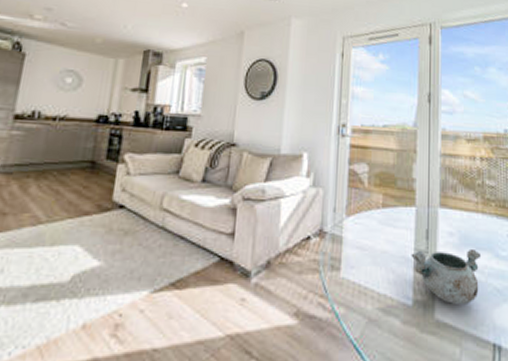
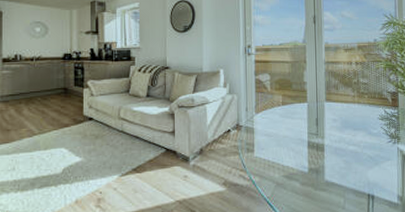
decorative bowl: present [411,248,482,304] -> none [305,129,358,169]

